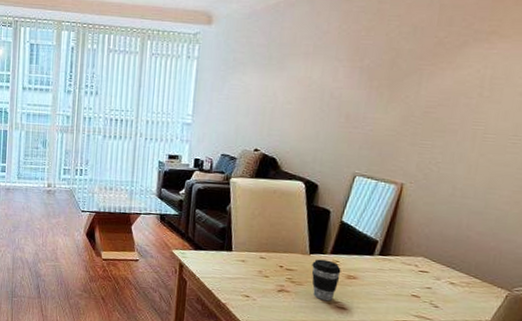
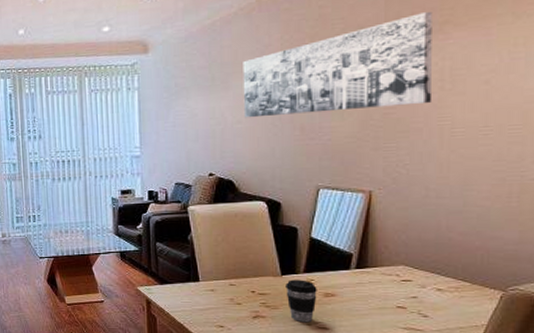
wall art: none [294,19,482,108] -> present [243,11,433,118]

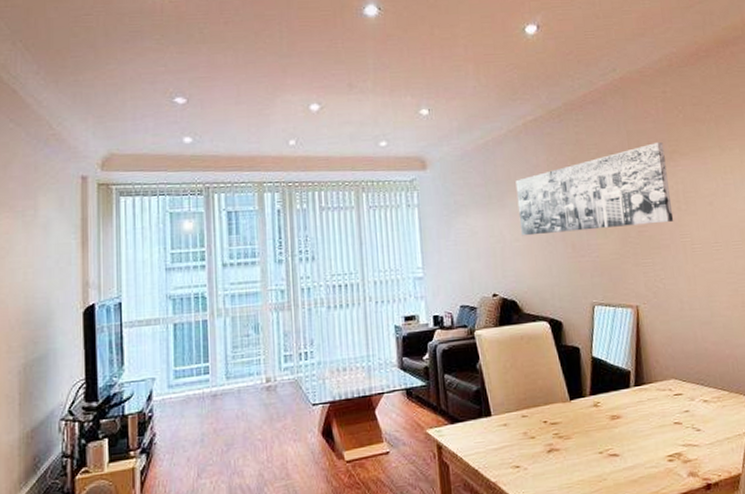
coffee cup: present [286,280,317,323] -> none [575,403,605,452]

